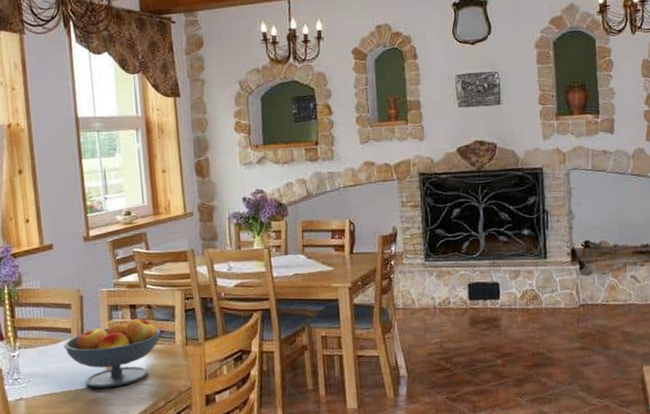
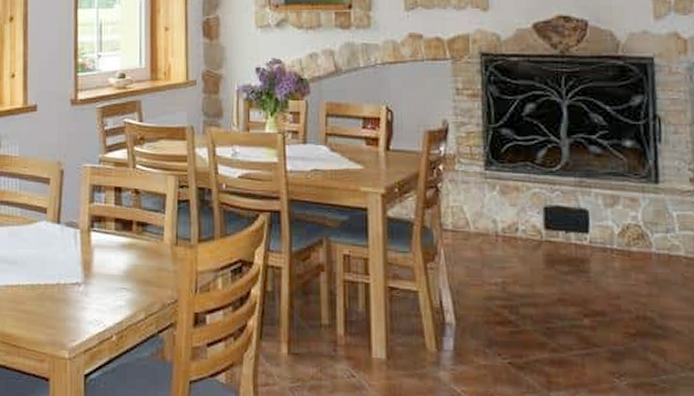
fruit bowl: present [63,318,161,389] -> none [37,205,148,288]

